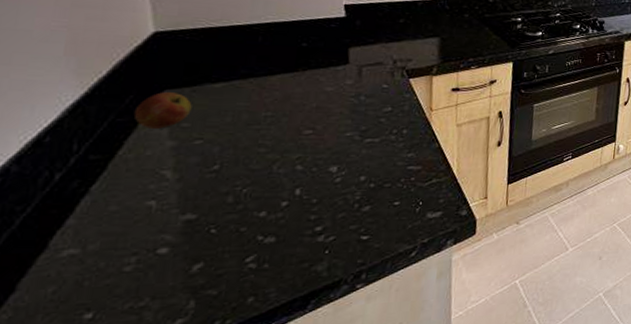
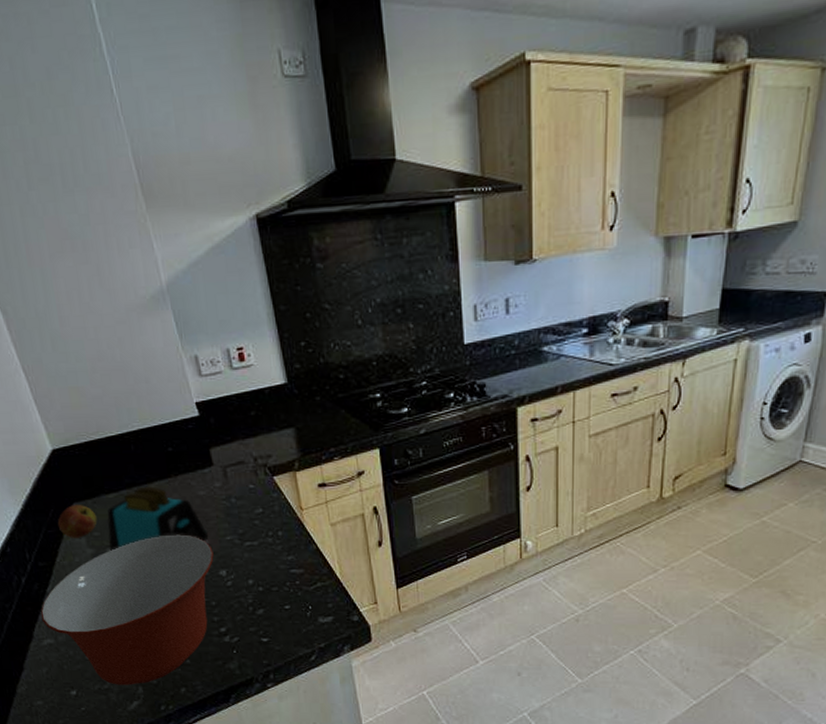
mixing bowl: none [69,128,328,301] -> present [40,534,214,685]
toaster: none [198,78,327,144] -> present [107,486,209,551]

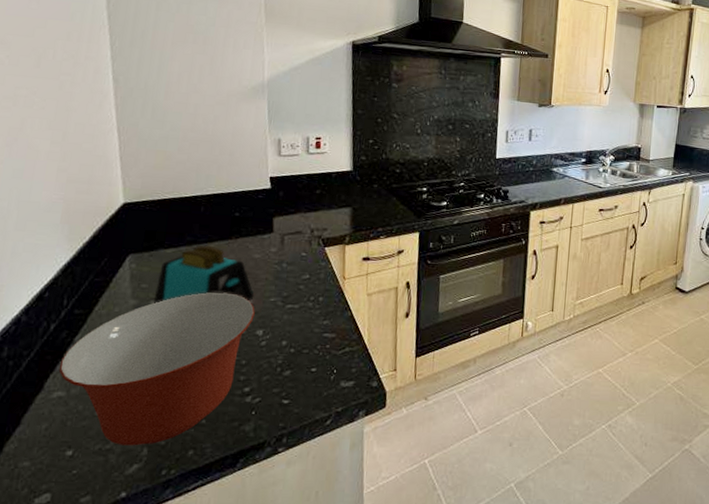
apple: present [57,505,97,538] -> none [107,256,150,289]

